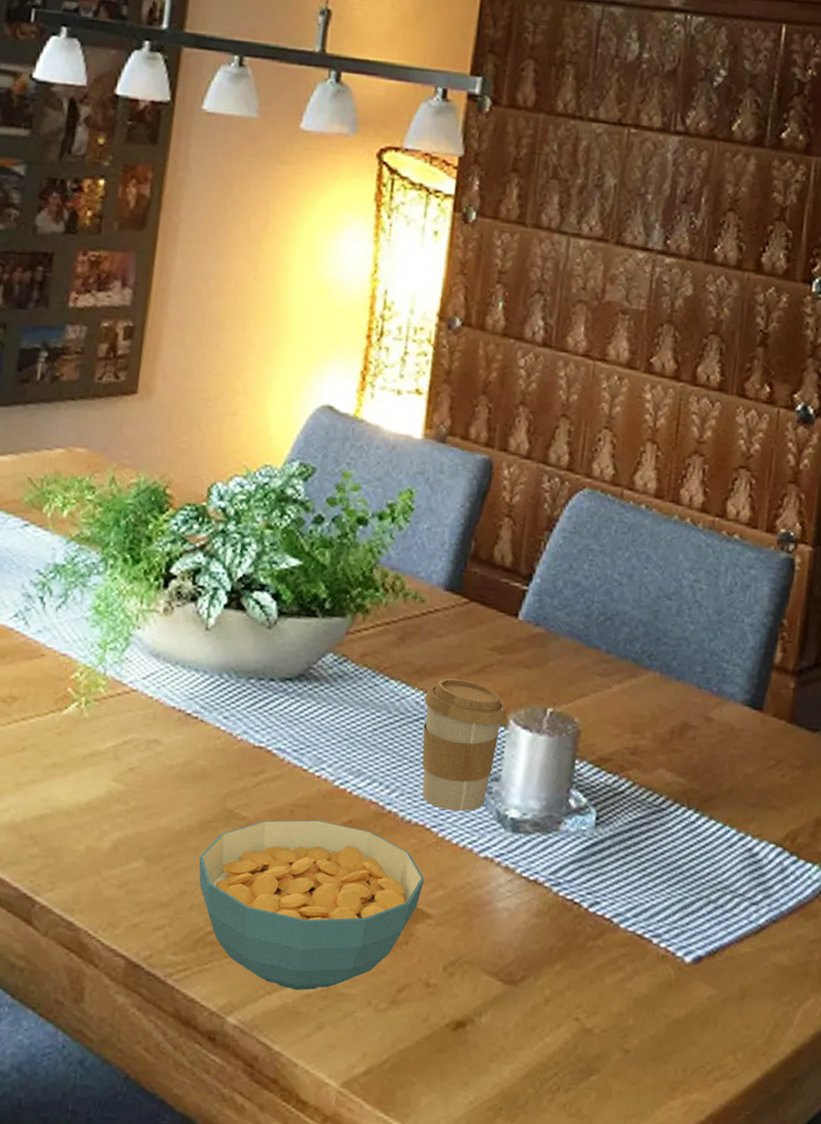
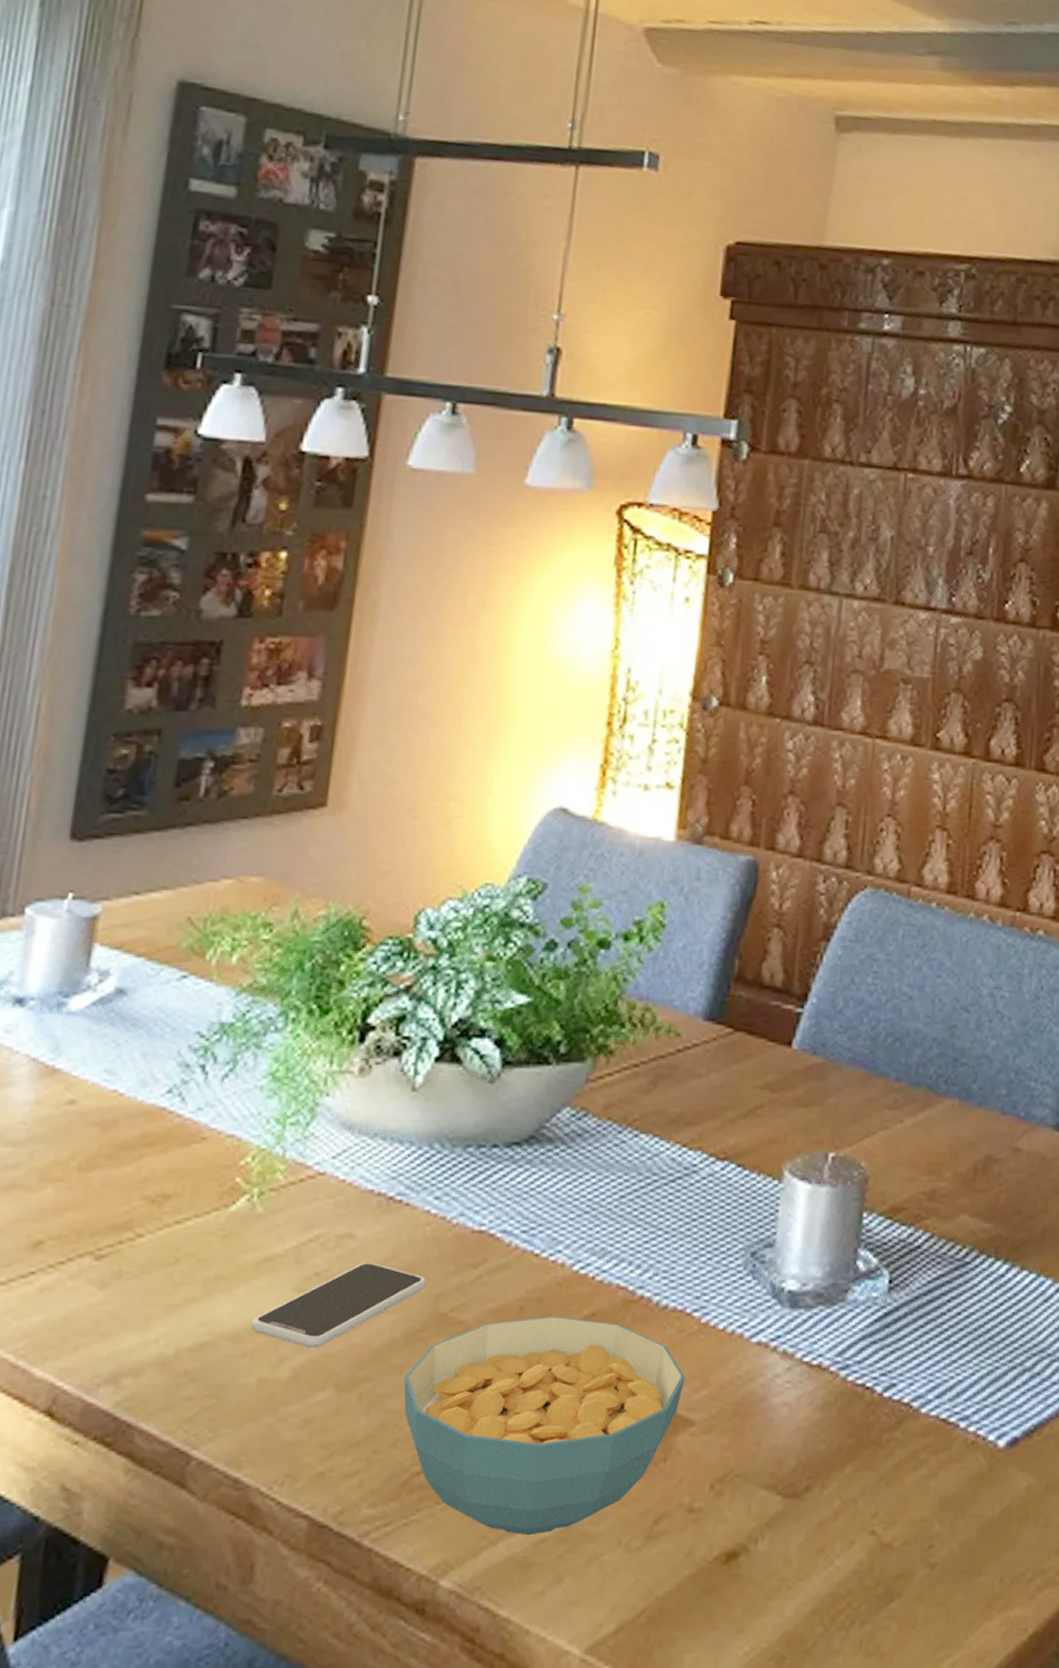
smartphone: none [80,764,217,828] -> present [251,1263,426,1349]
coffee cup: present [422,678,507,812] -> none [680,1125,781,1289]

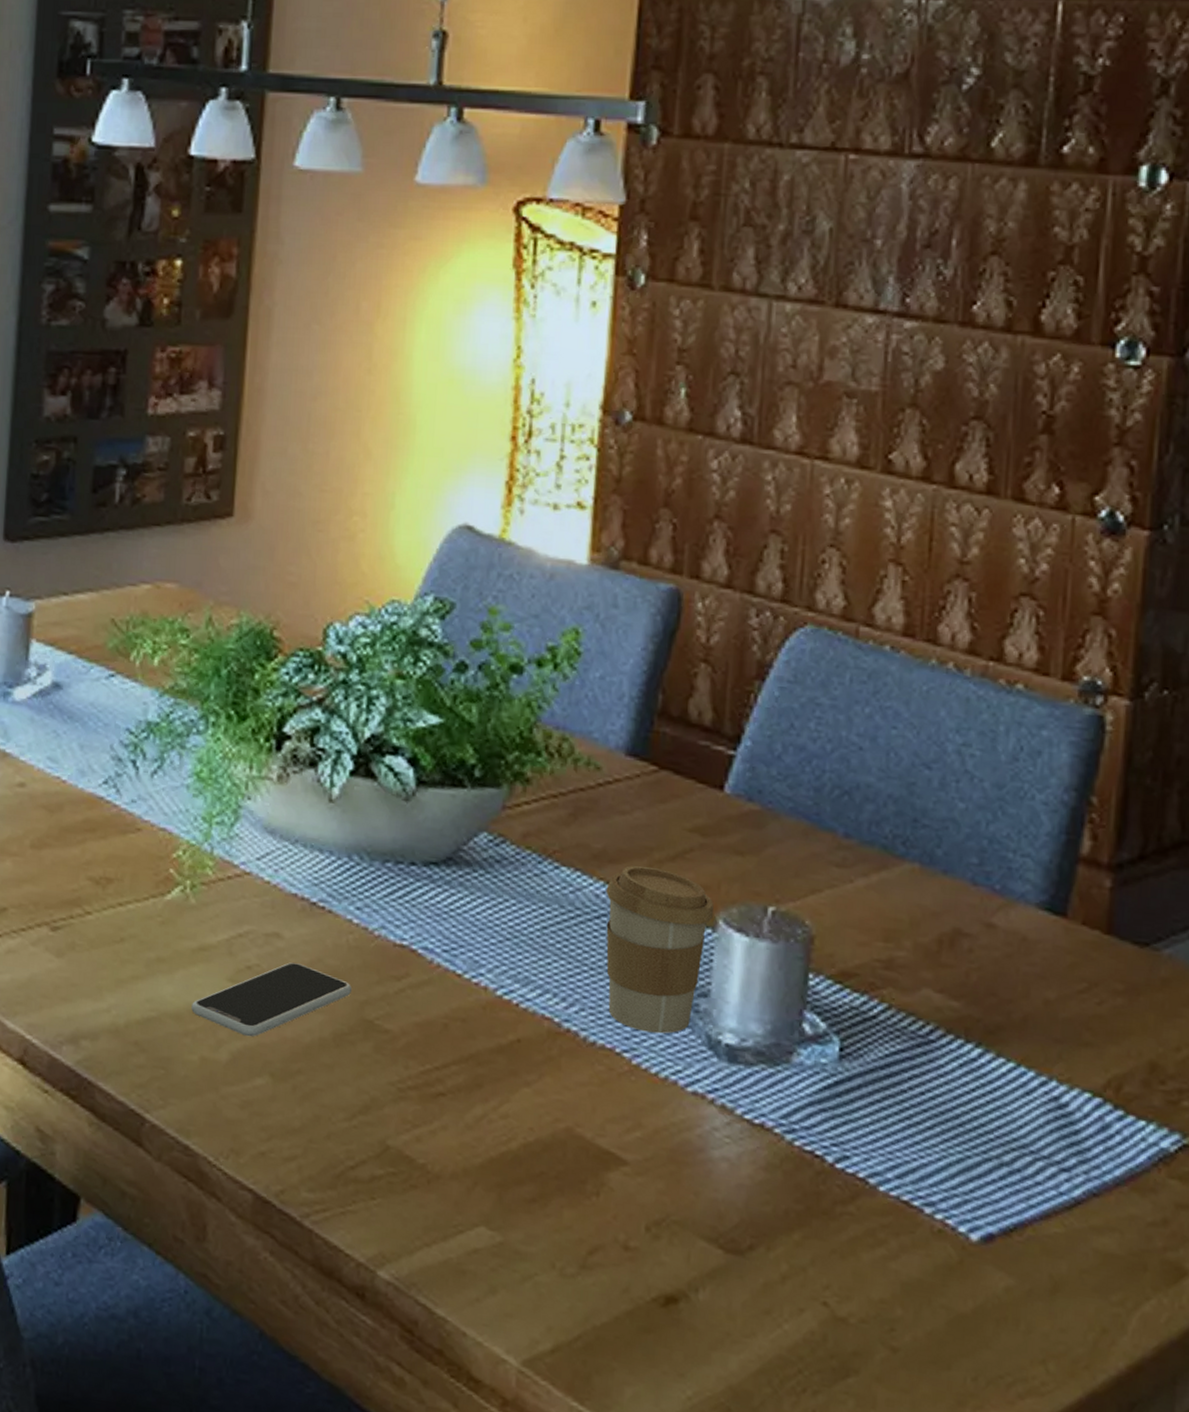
cereal bowl: present [404,1316,686,1536] -> none [335,1035,617,1245]
coffee cup: none [680,1125,781,1289] -> present [606,865,714,1034]

